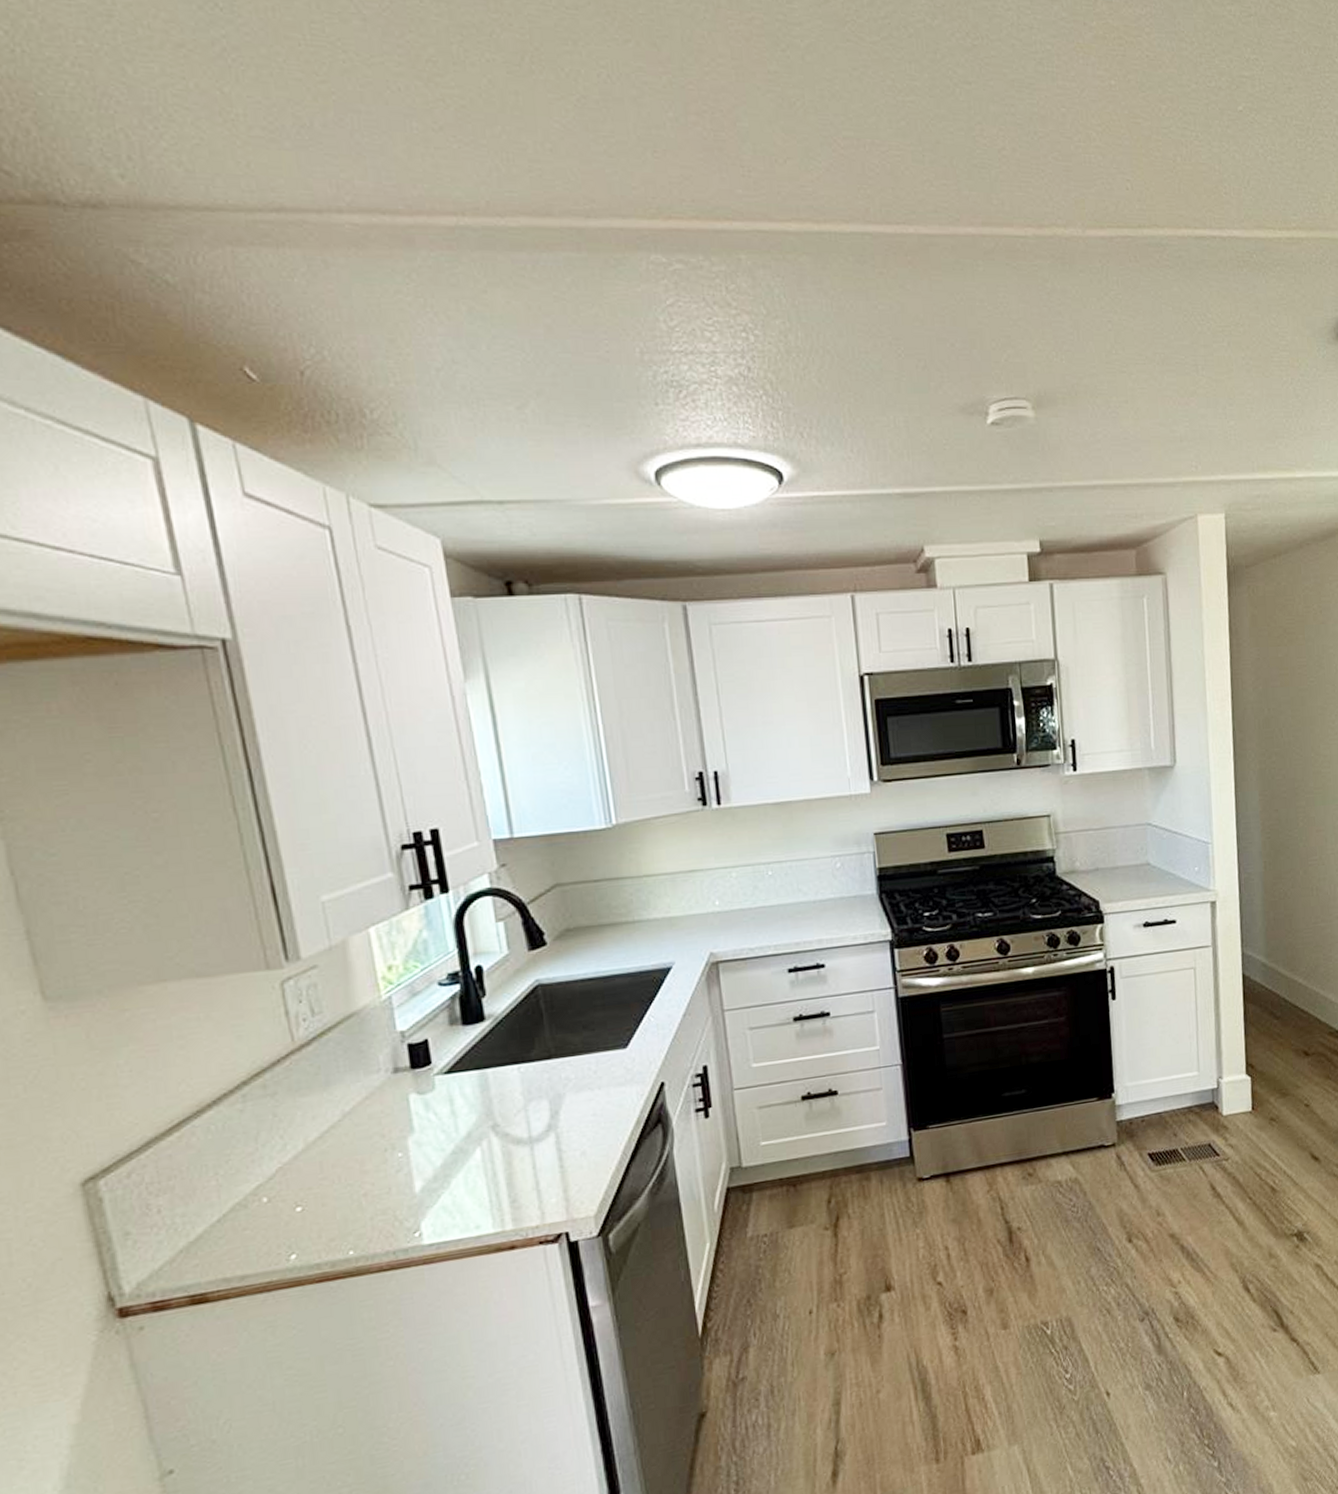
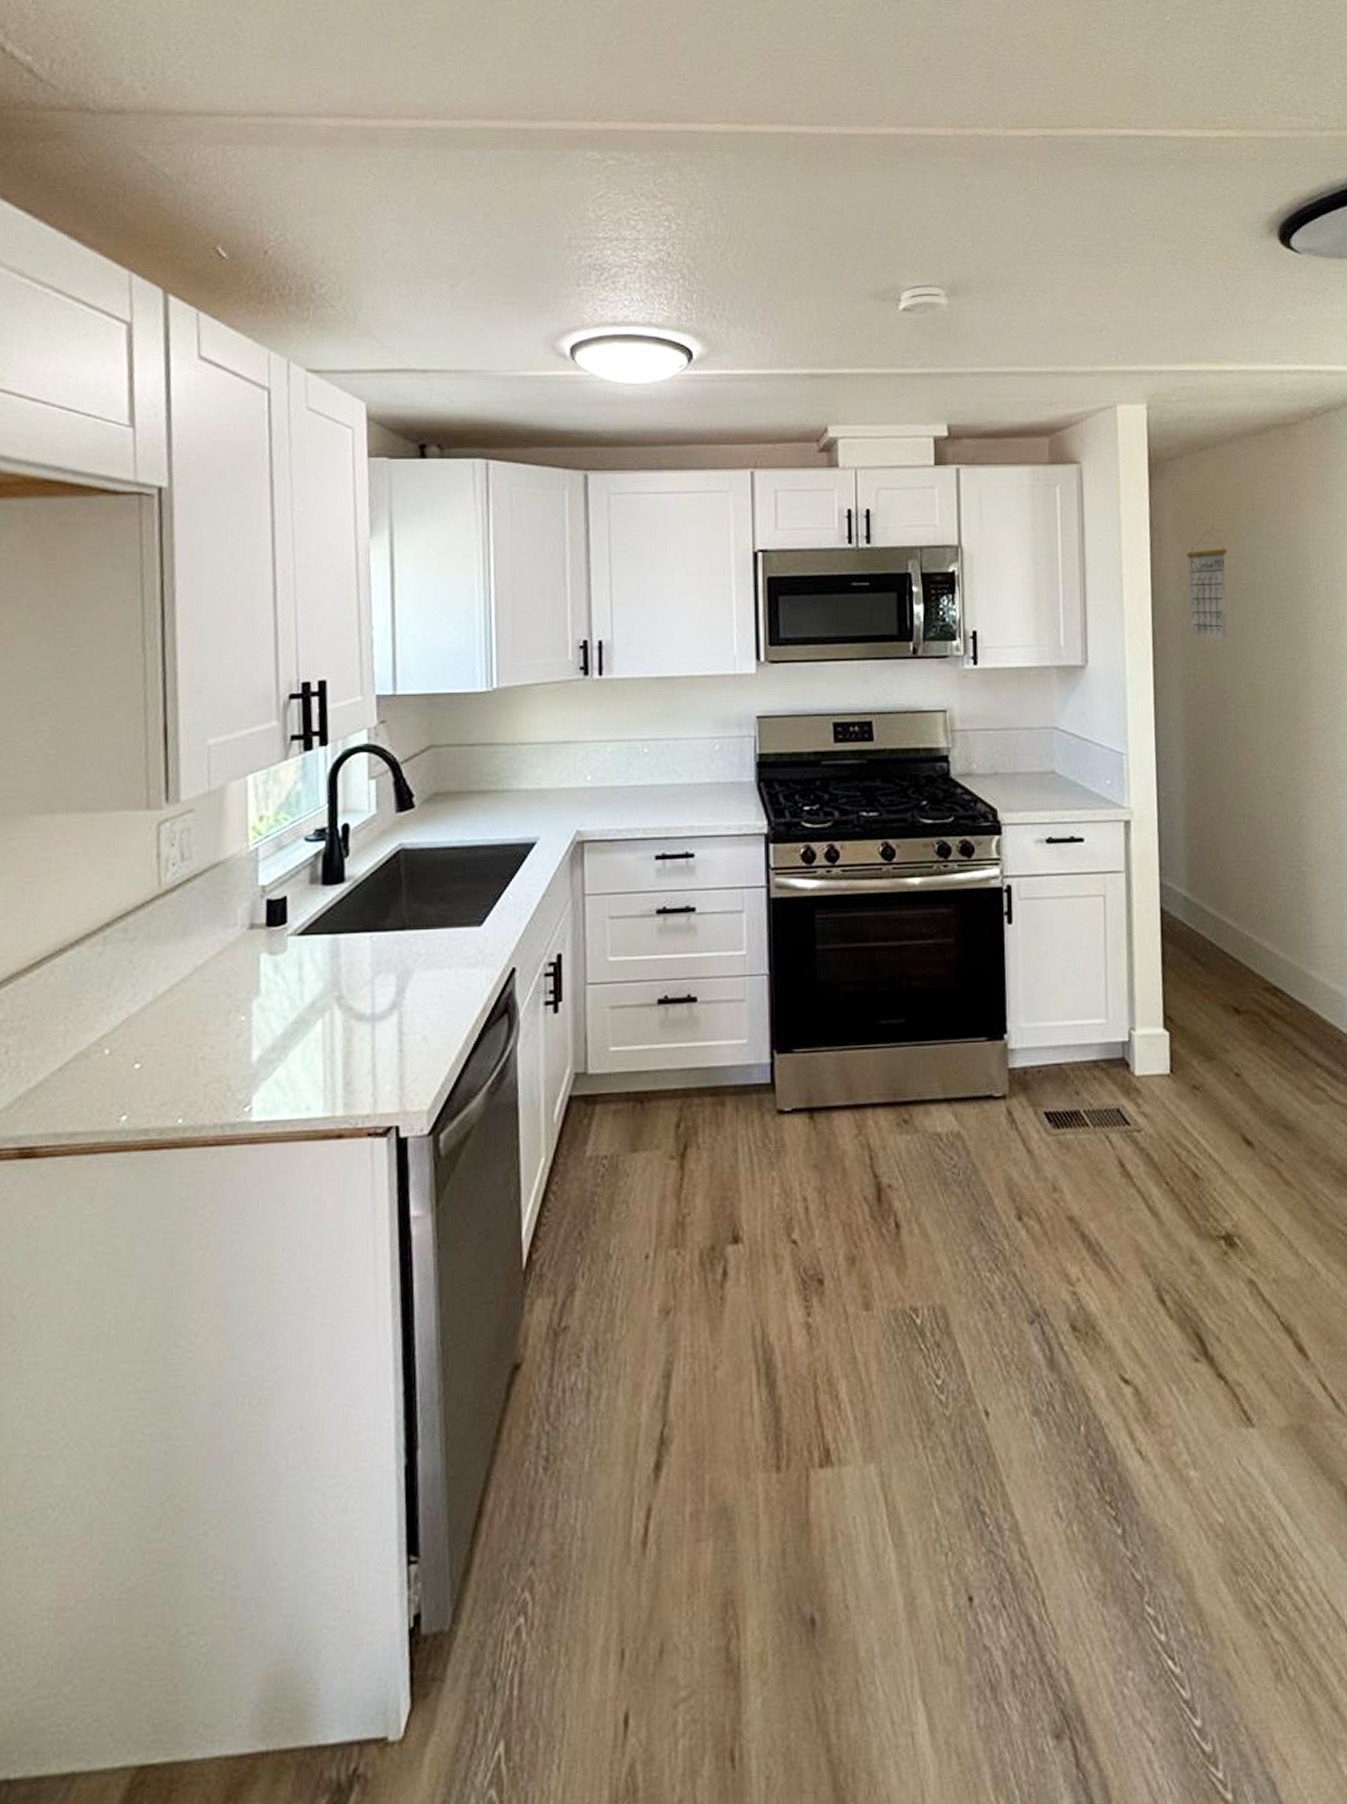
calendar: none [1262,634,1298,735] -> present [1187,531,1227,641]

